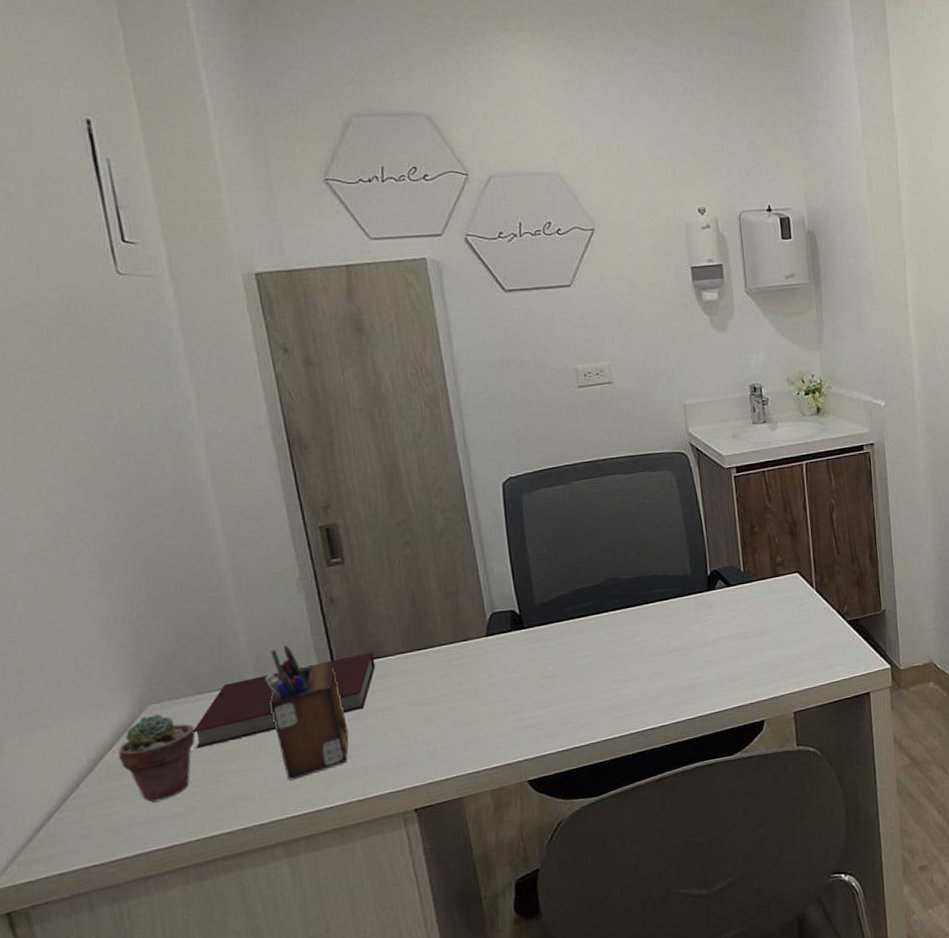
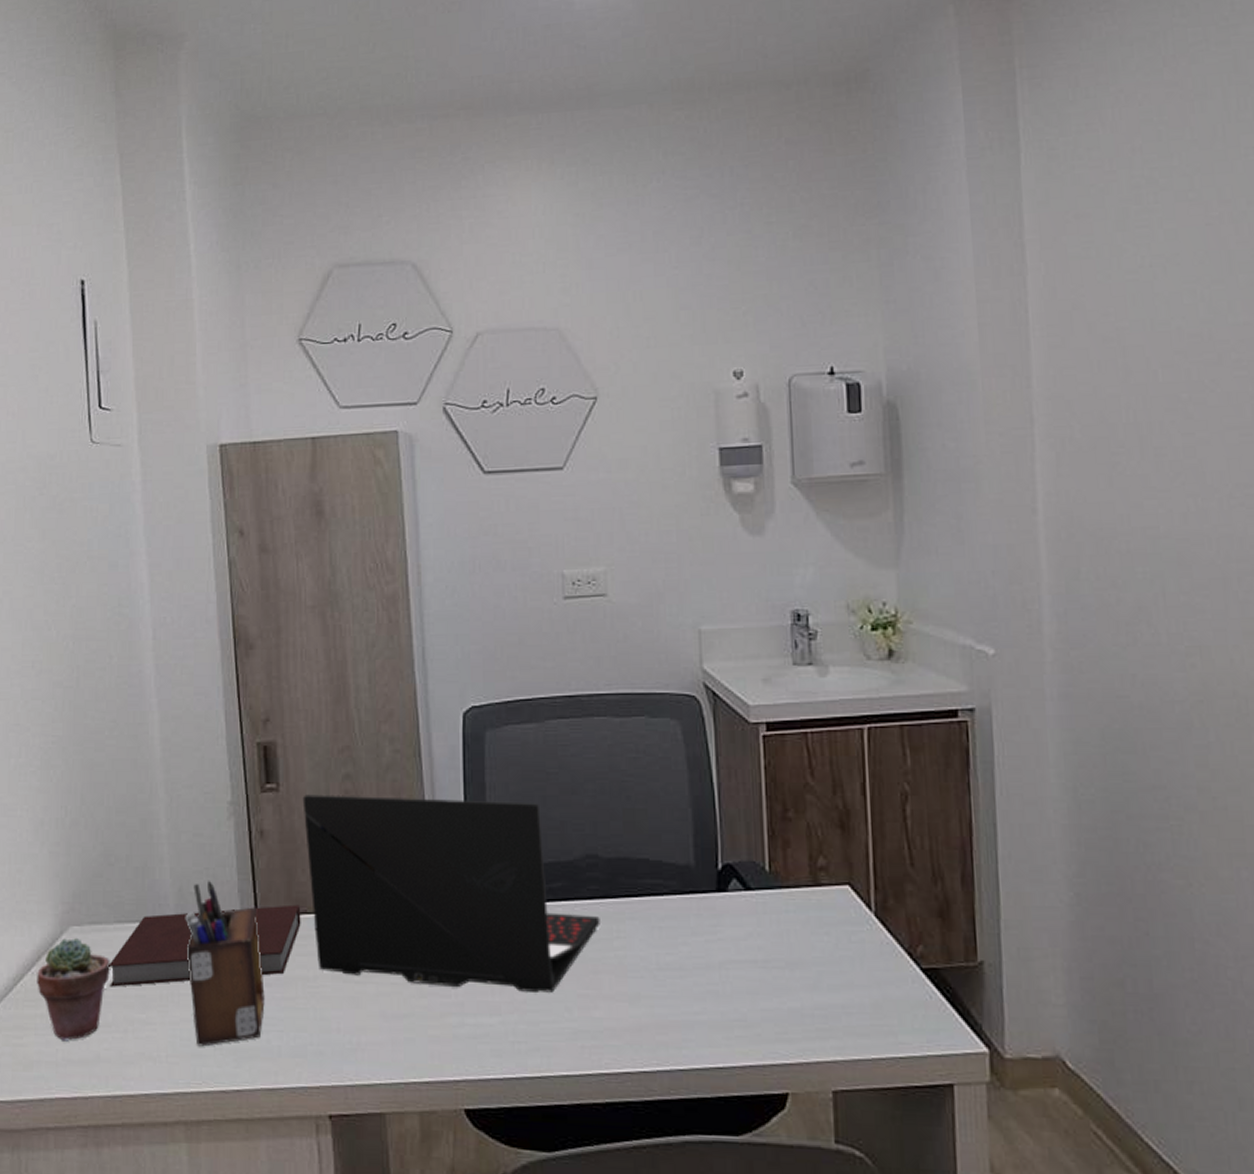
laptop: none [367,545,624,701] -> present [302,794,600,993]

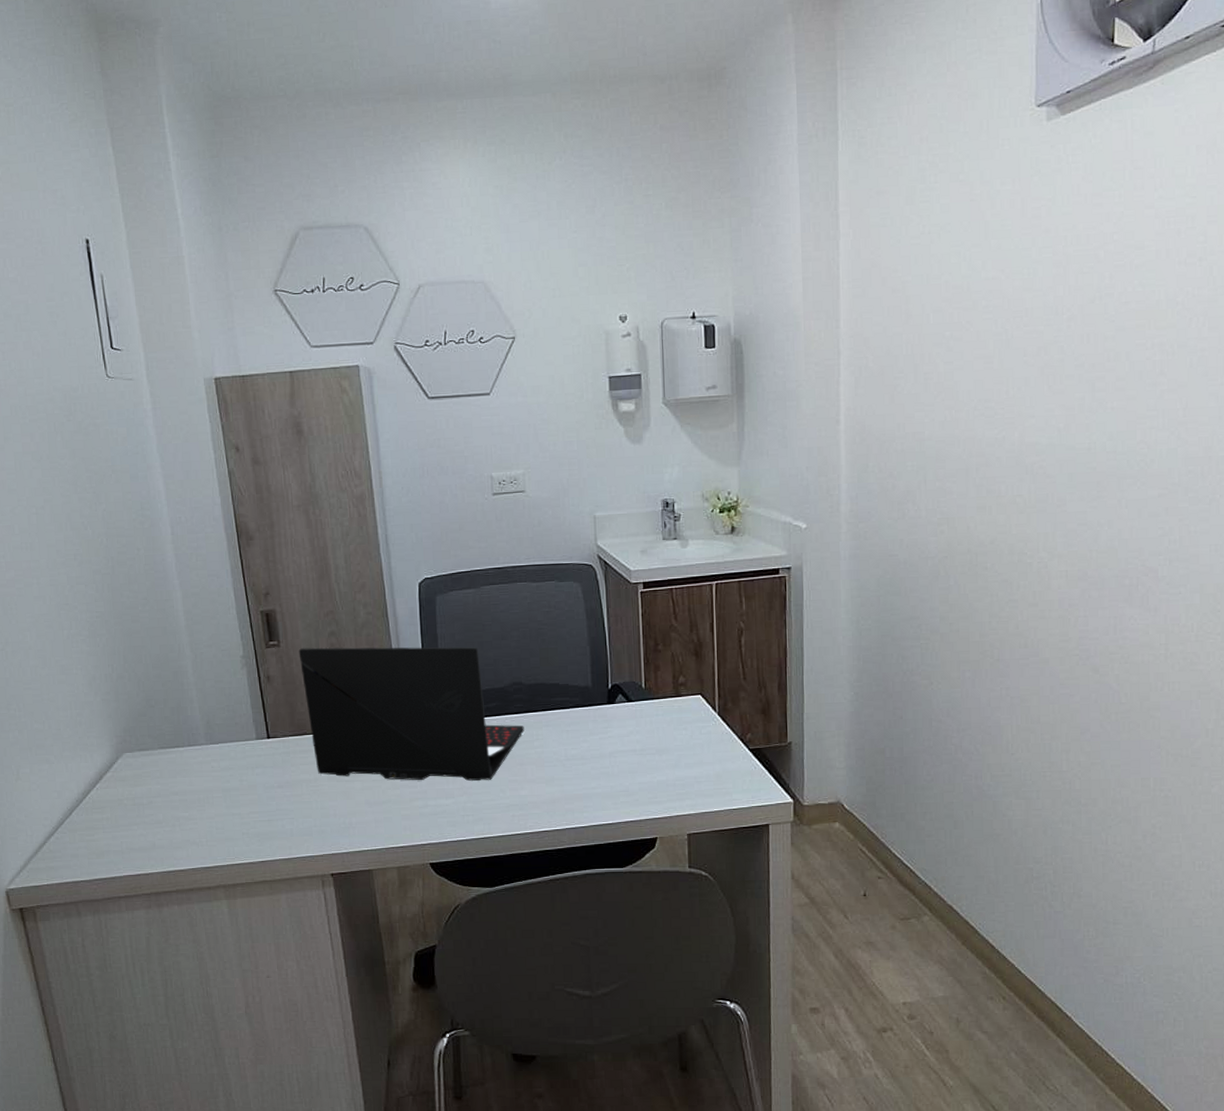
potted succulent: present [37,937,110,1041] -> none [101,761,158,836]
notebook: present [109,904,301,987] -> none [156,728,303,795]
desk organizer: present [185,880,265,1047] -> none [213,714,279,833]

